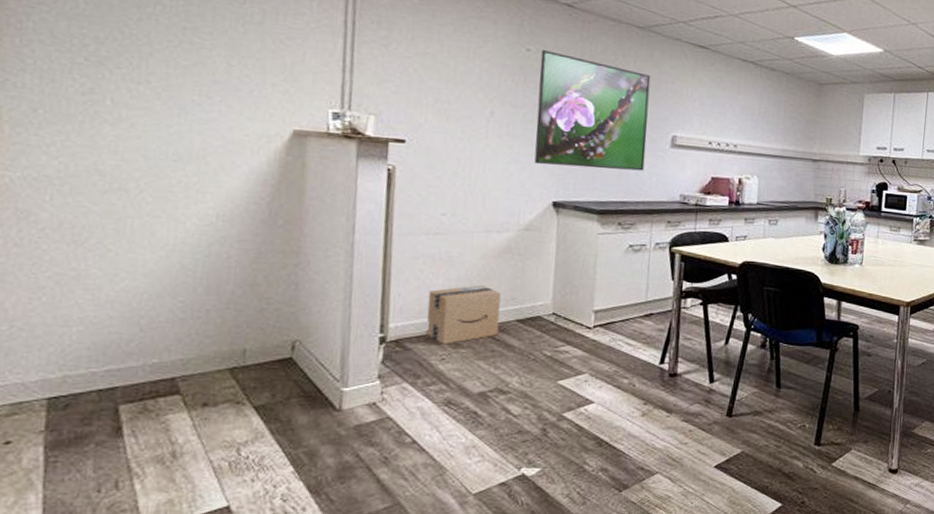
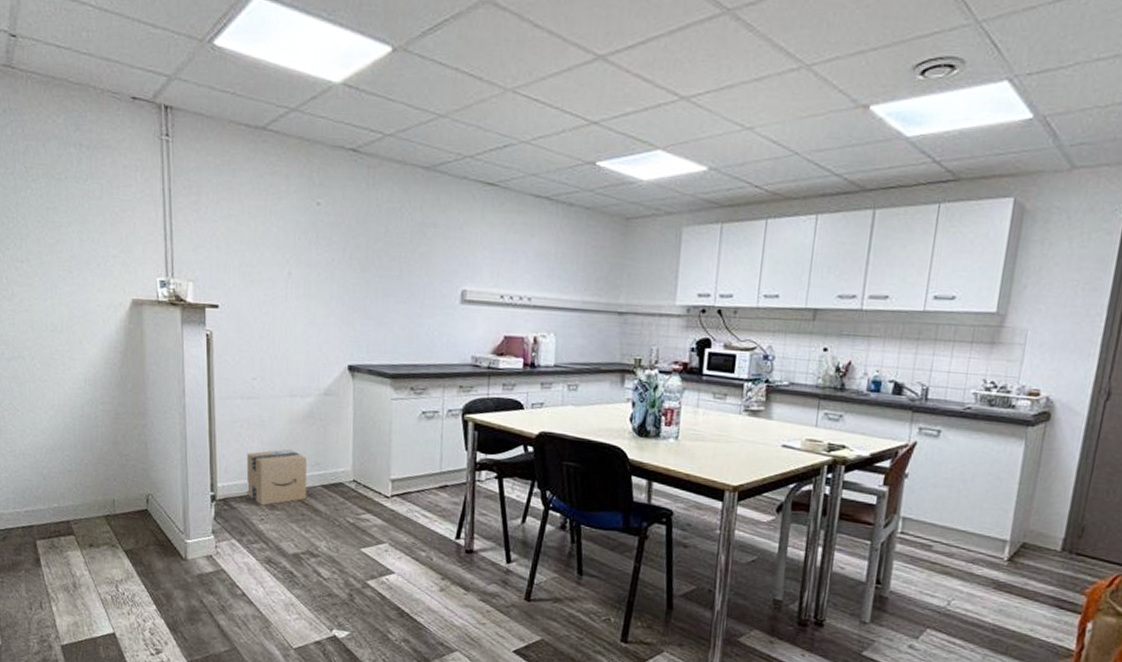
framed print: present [534,50,651,171] -> none [329,203,438,331]

